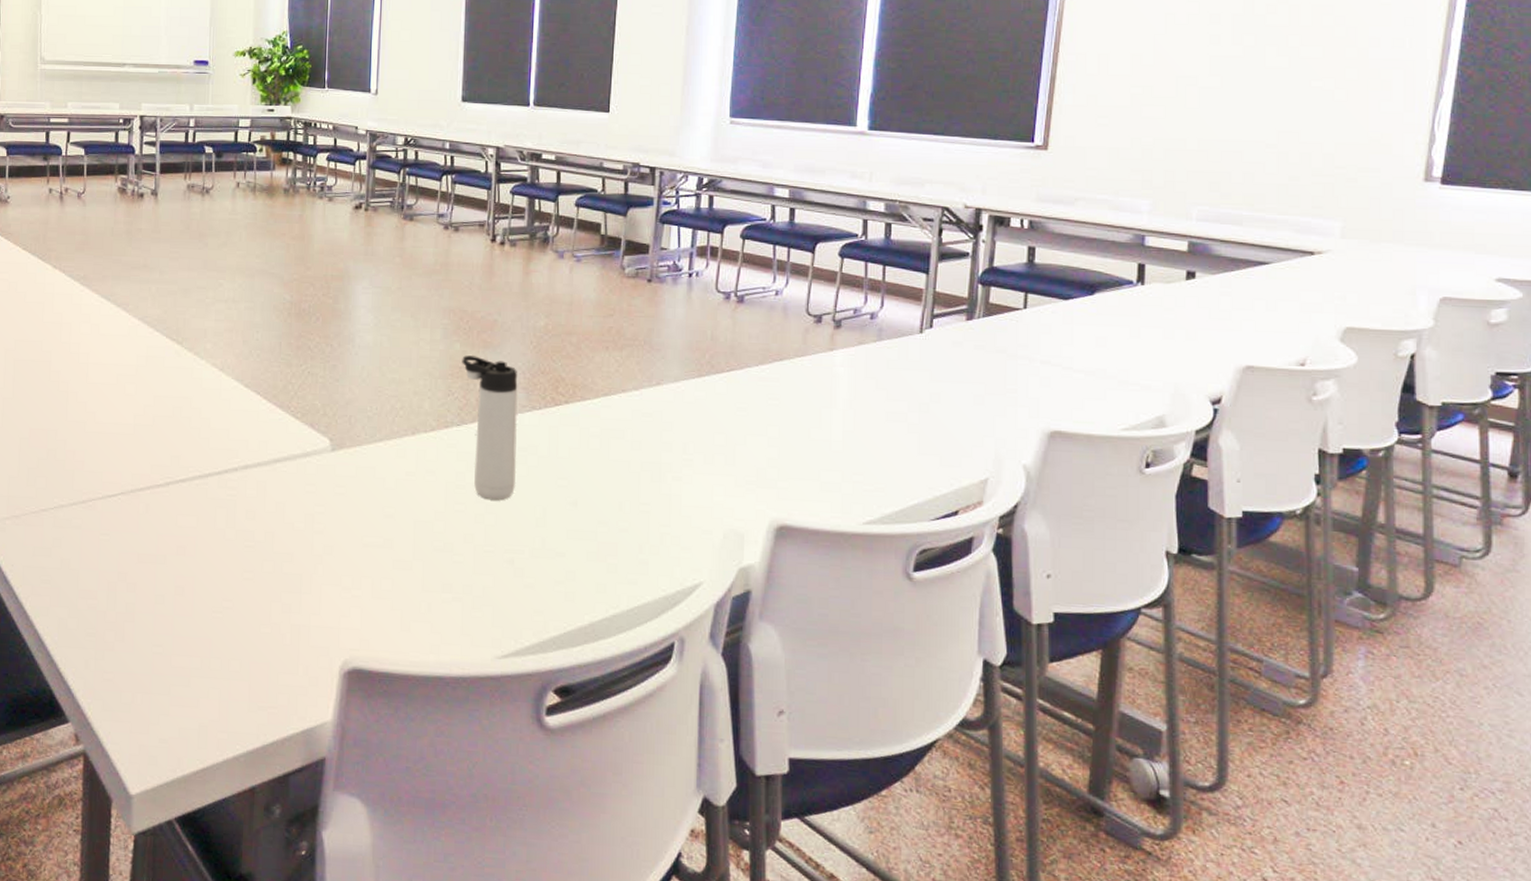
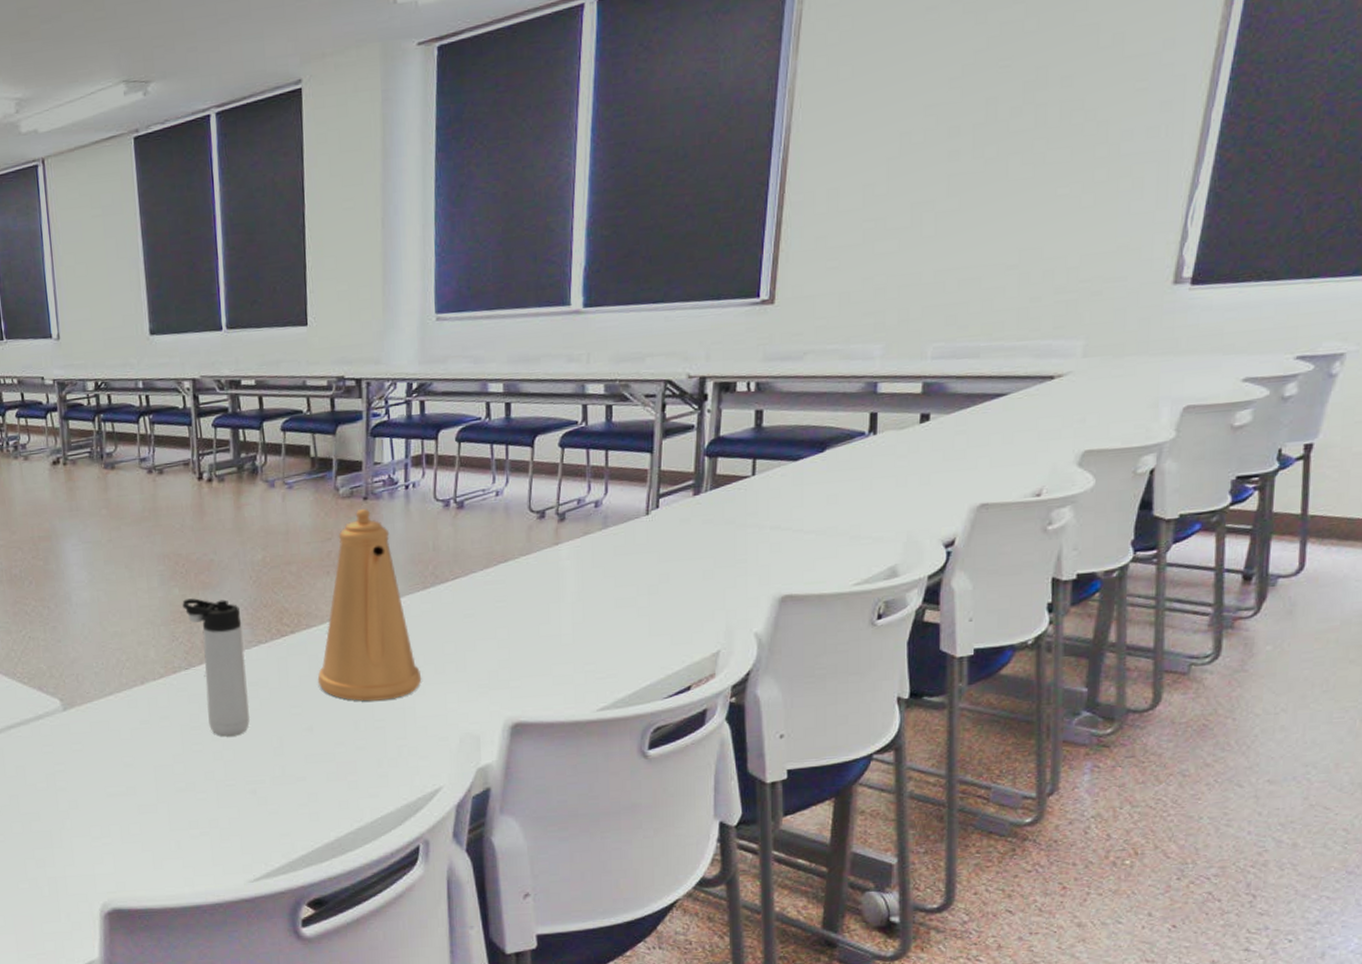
coffee pot: none [586,289,690,484] -> present [317,508,422,701]

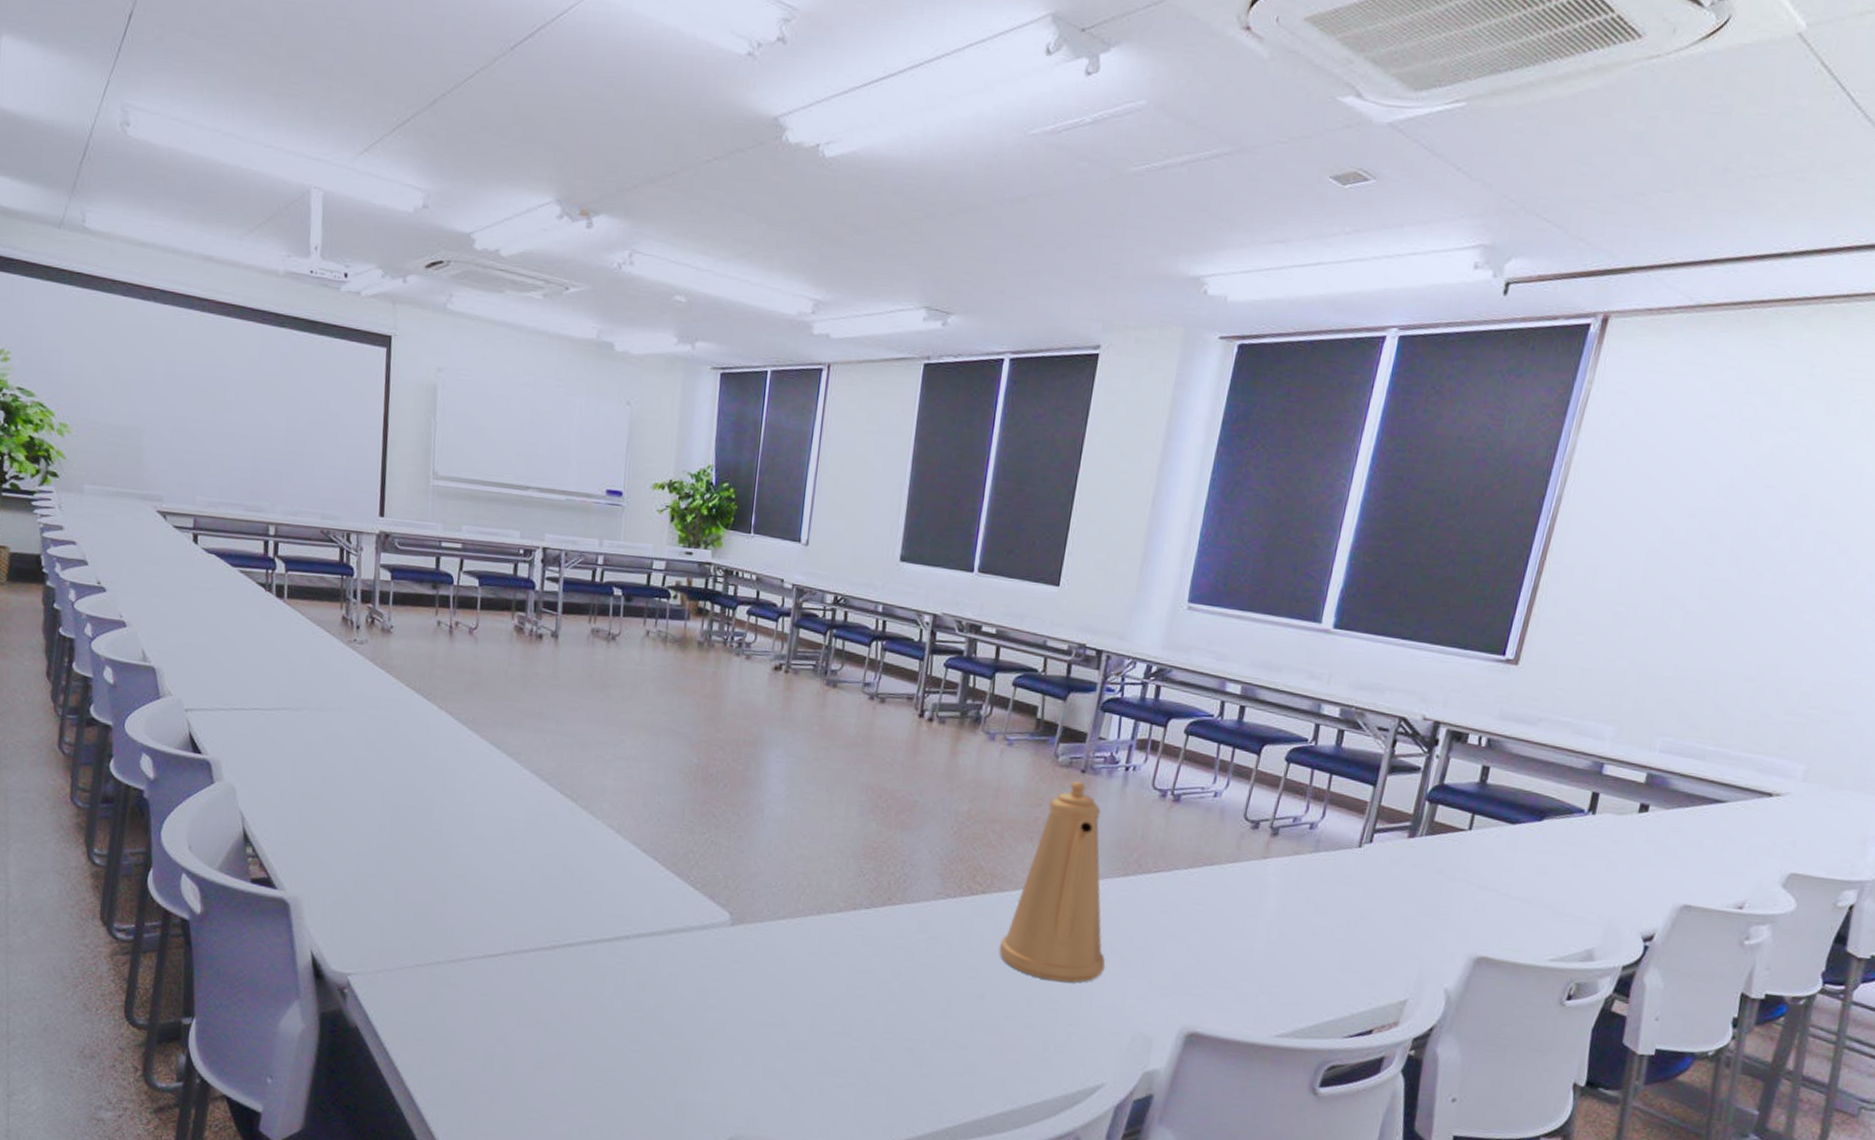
thermos bottle: present [182,598,251,736] -> none [876,836,934,987]

